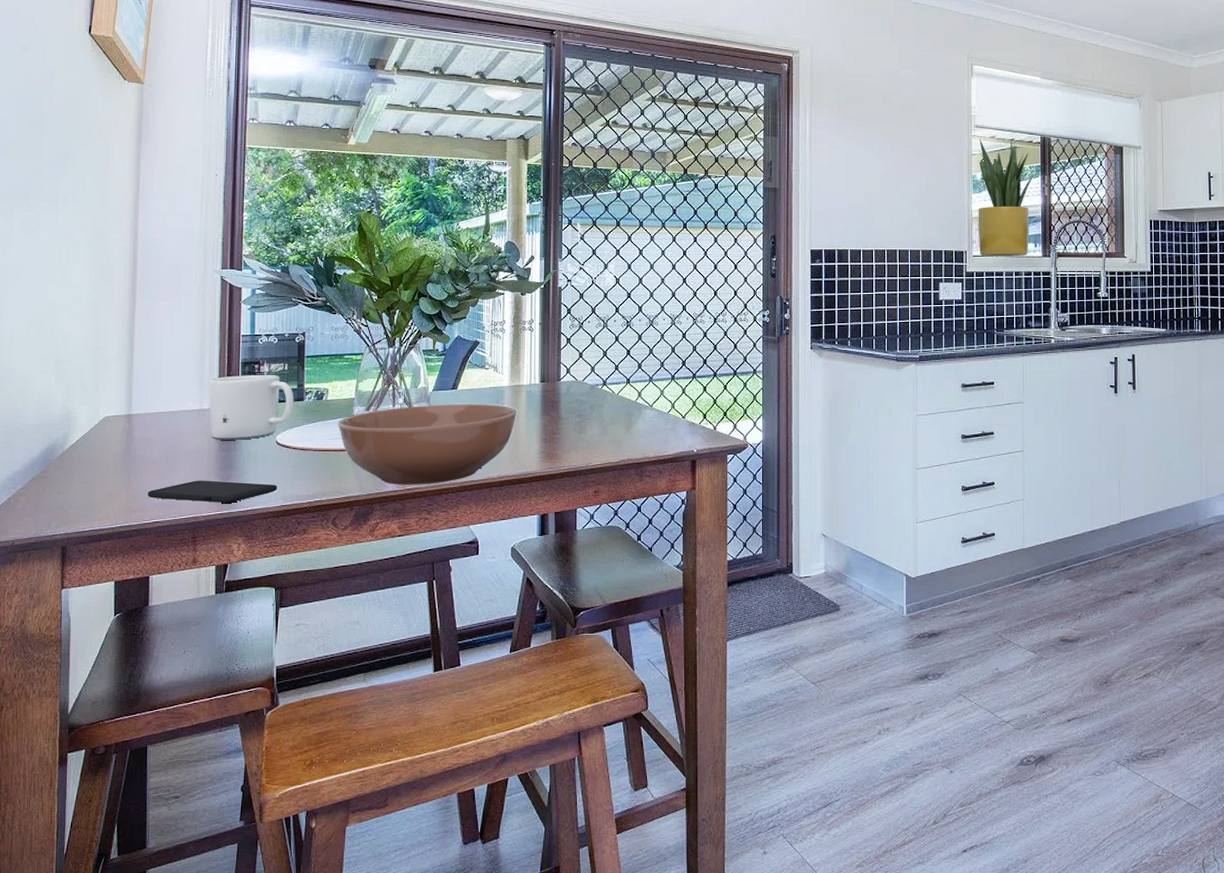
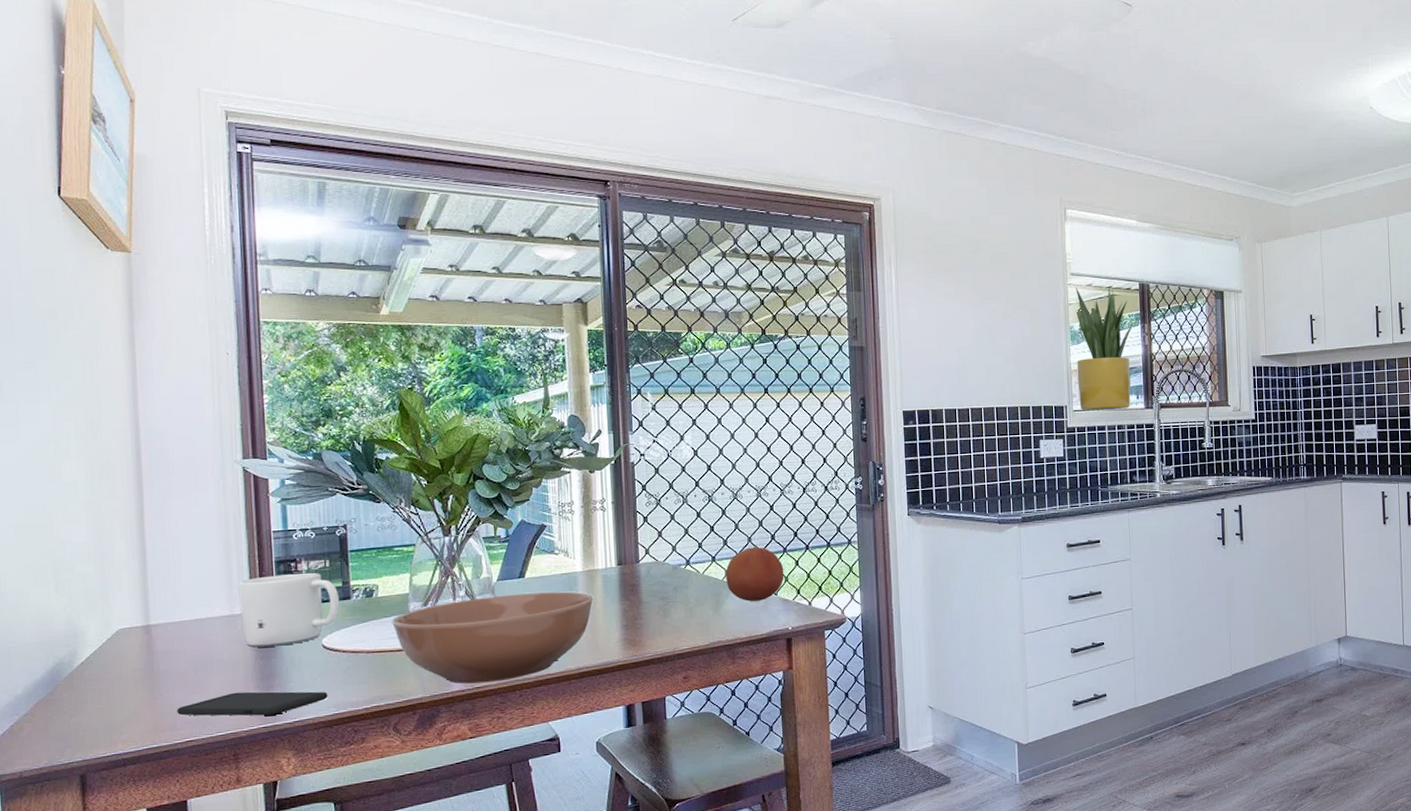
fruit: none [638,371,693,423] -> present [725,546,785,601]

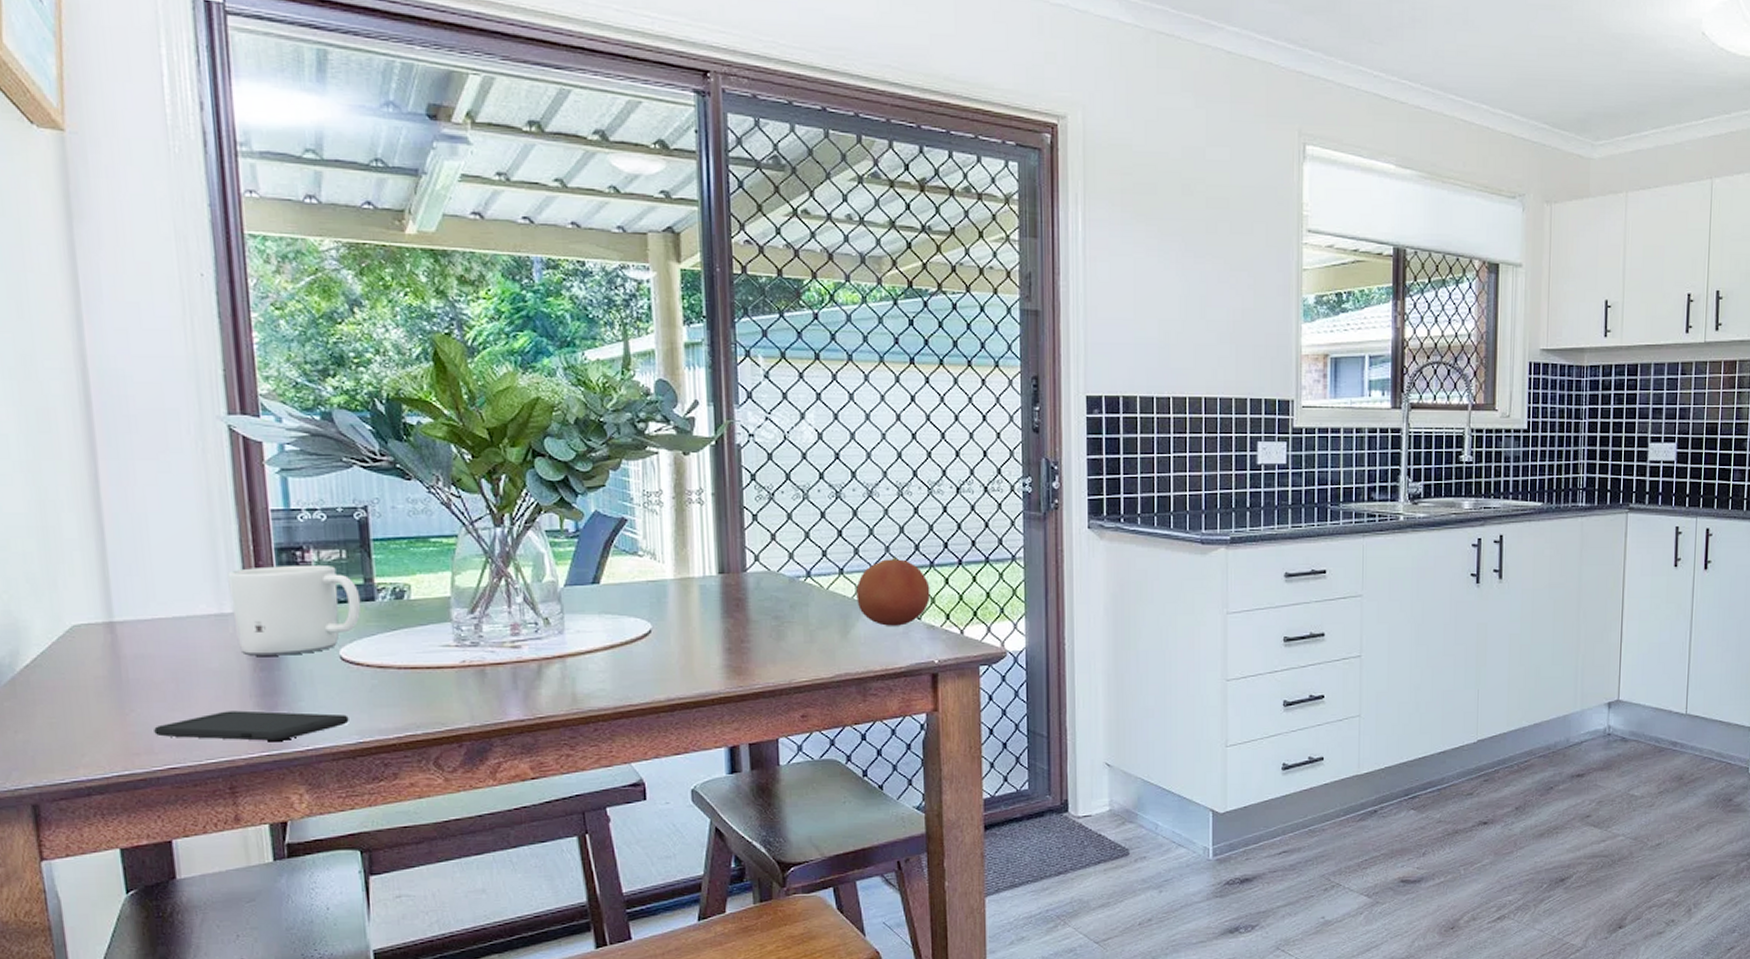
bowl: present [392,591,594,684] -> none [429,603,689,713]
planter: present [1075,287,1138,411] -> none [1309,249,1389,408]

